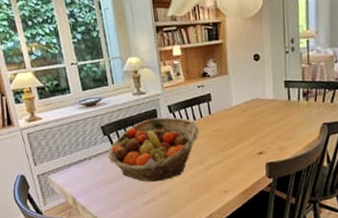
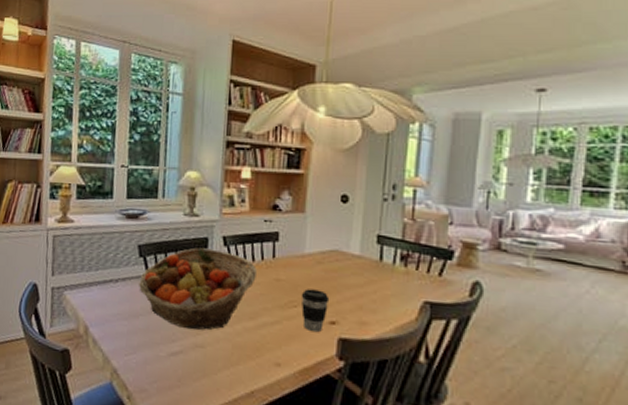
coffee cup: none [234,131,256,163] -> present [301,289,330,333]

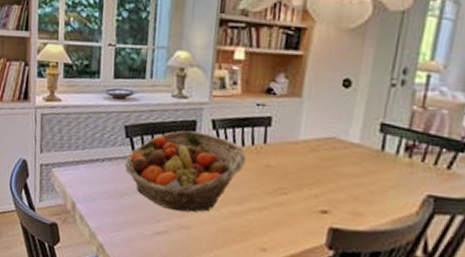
coffee cup: present [301,289,330,333] -> none [291,176,323,221]

